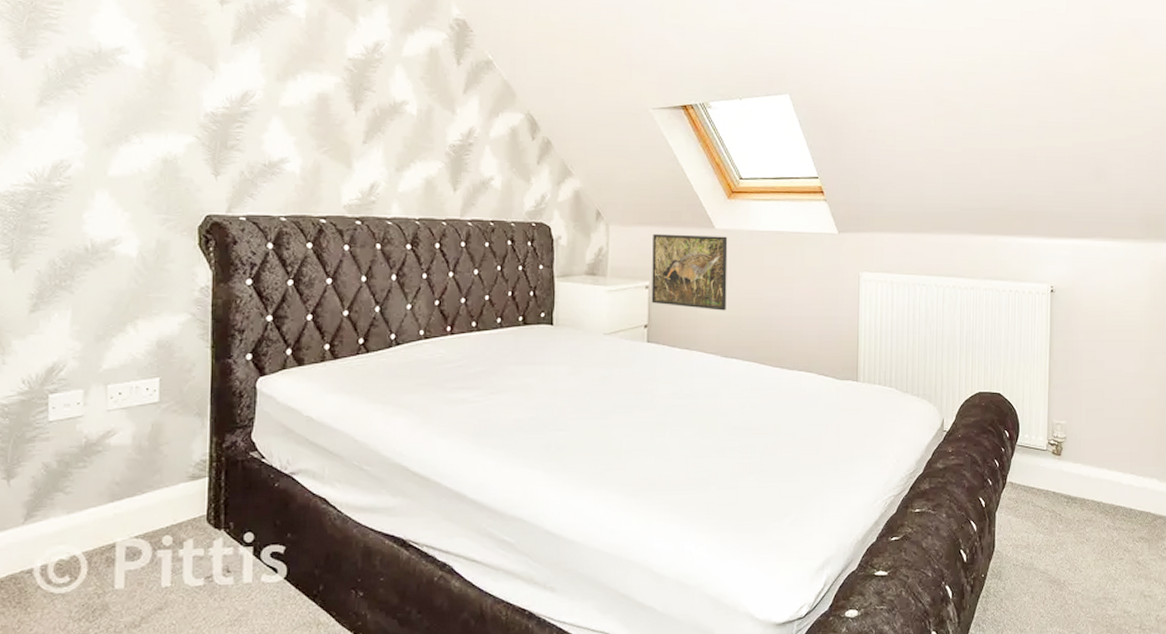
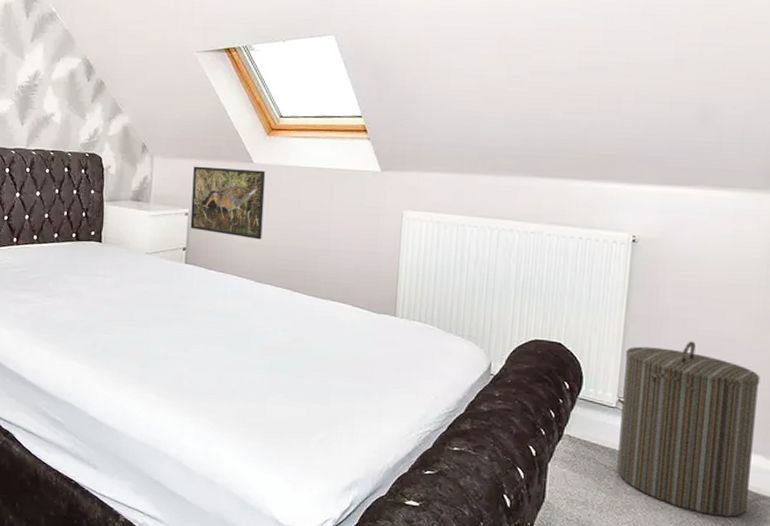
laundry hamper: none [1050,380,1151,540] -> present [617,341,761,517]

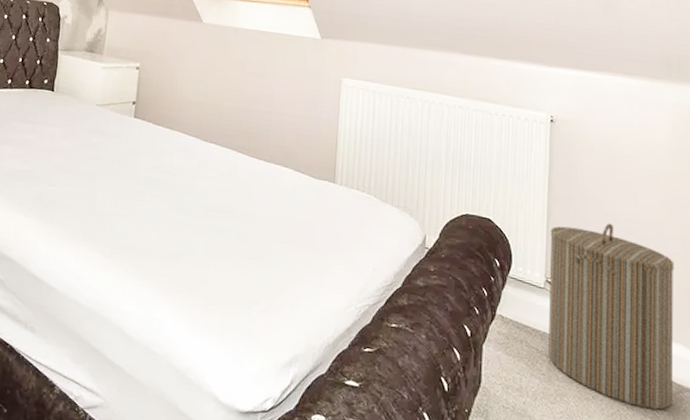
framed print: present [190,166,266,240] -> none [141,21,214,98]

